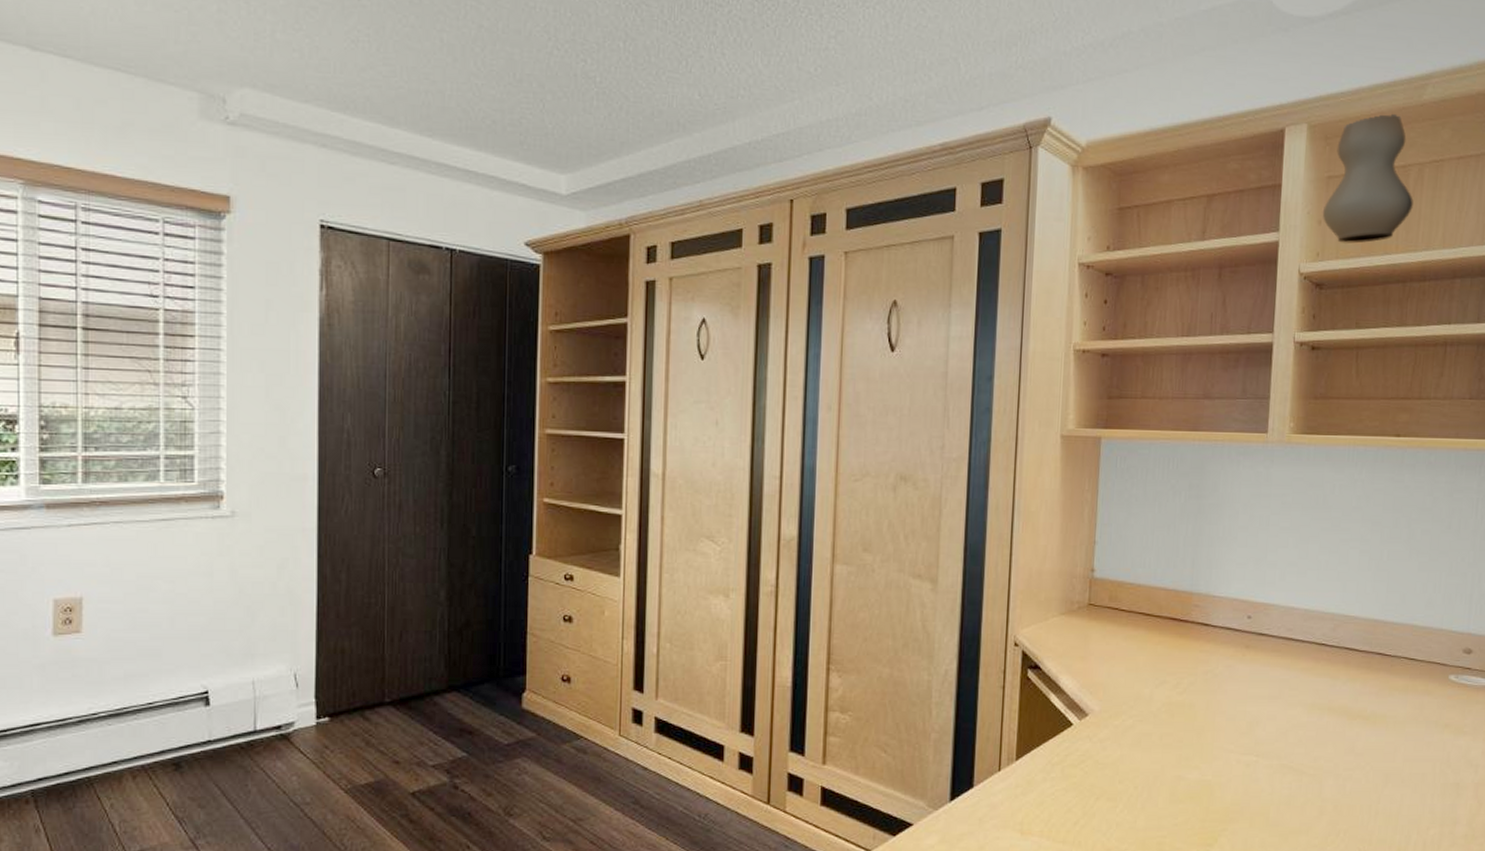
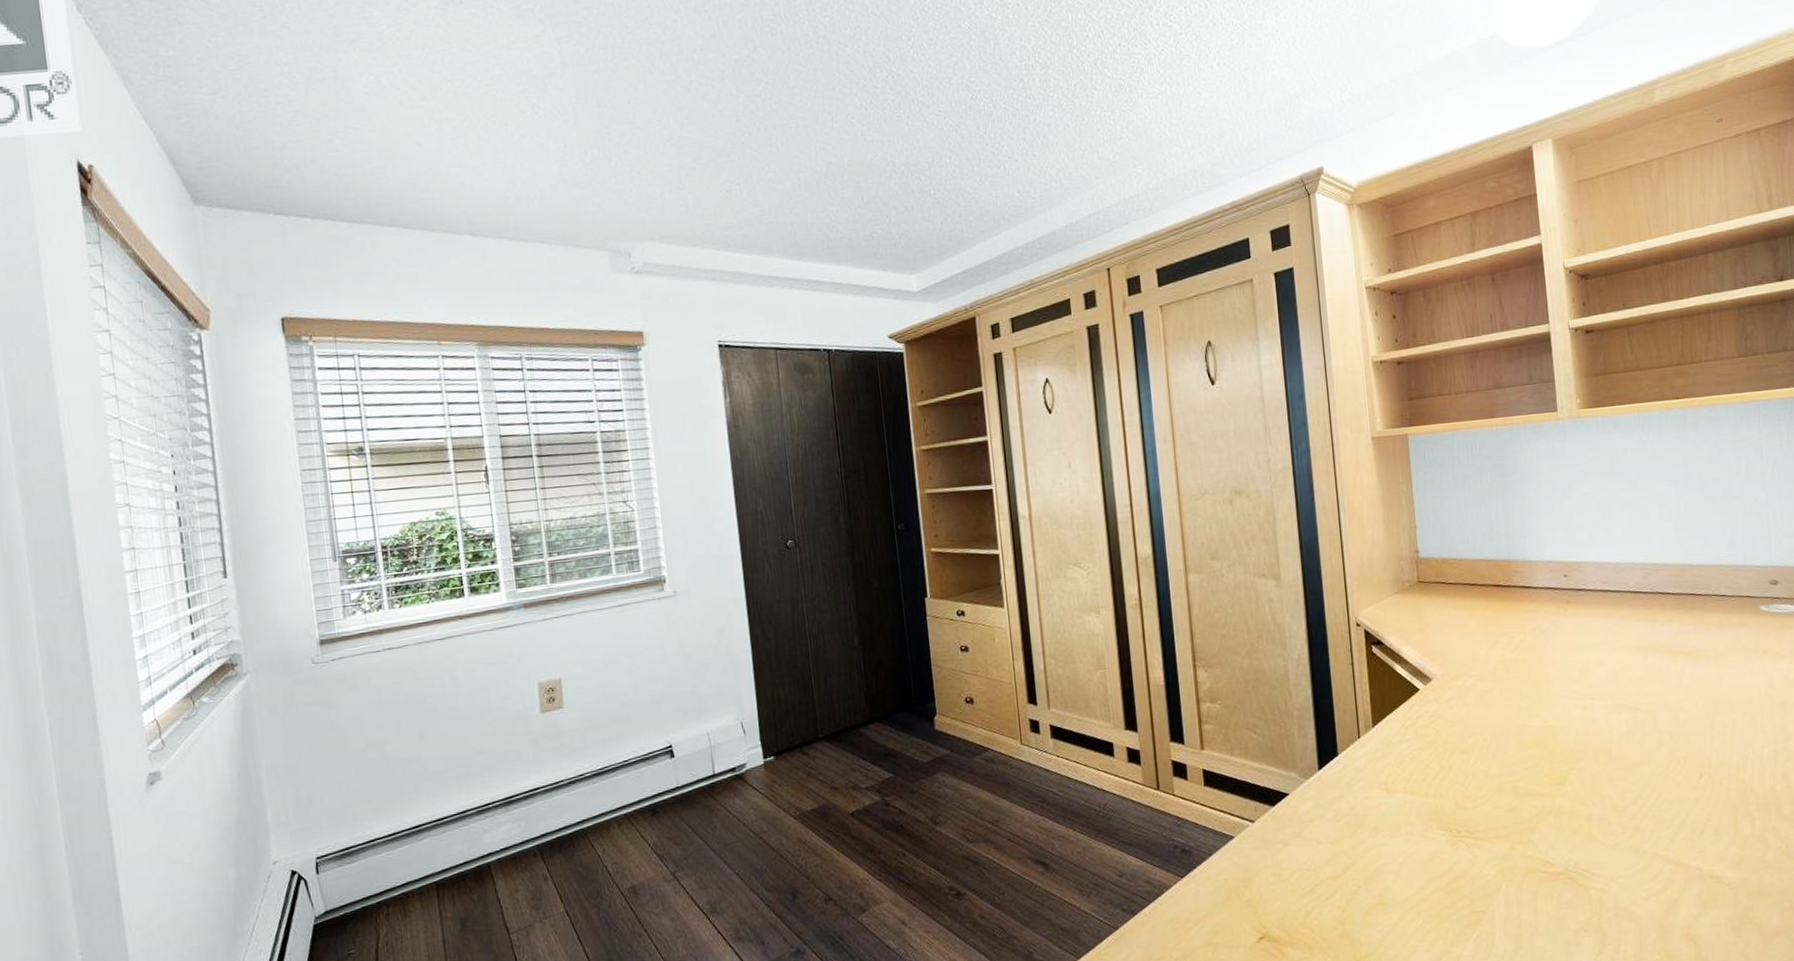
vase: present [1322,113,1413,244] -> none [1577,118,1659,237]

